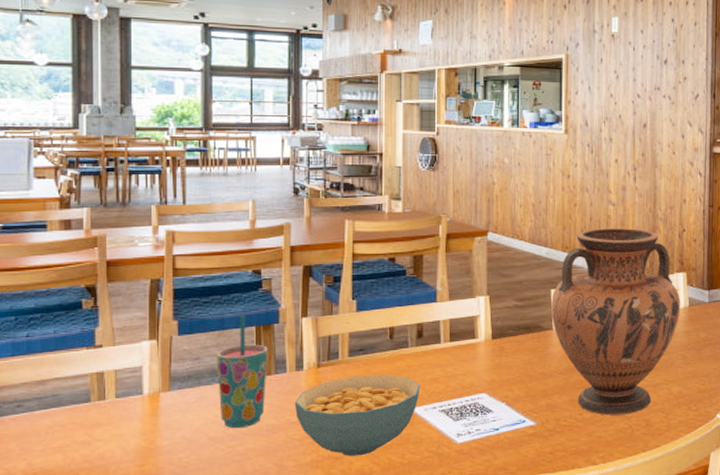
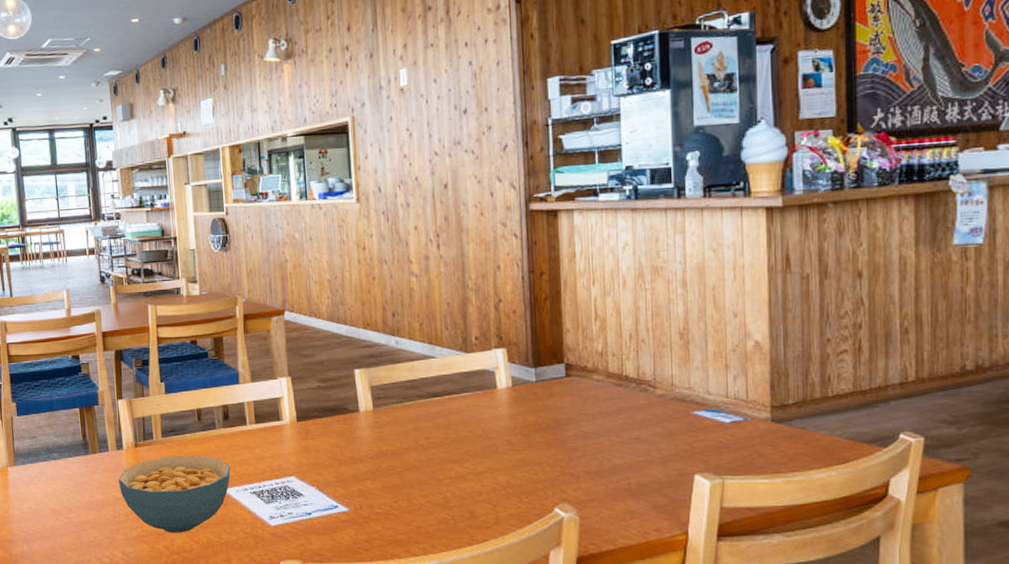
cup: present [216,315,268,429] -> none [49,397,93,502]
vase: present [551,228,681,416] -> none [355,301,503,504]

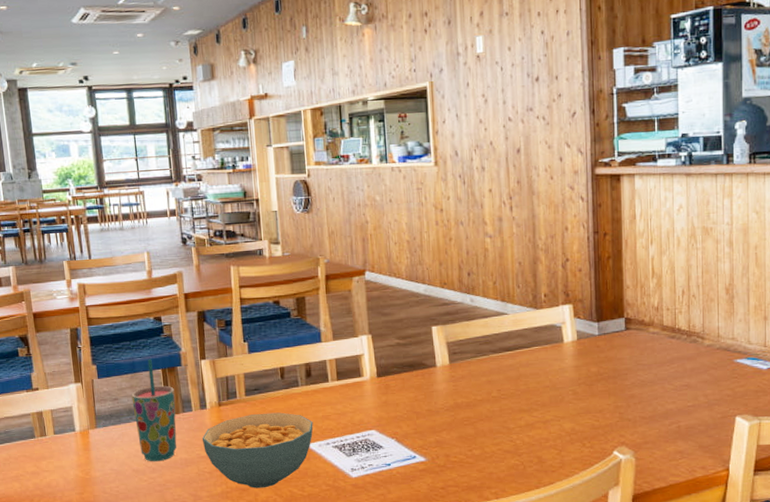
cup: none [49,397,93,502] -> present [131,359,177,462]

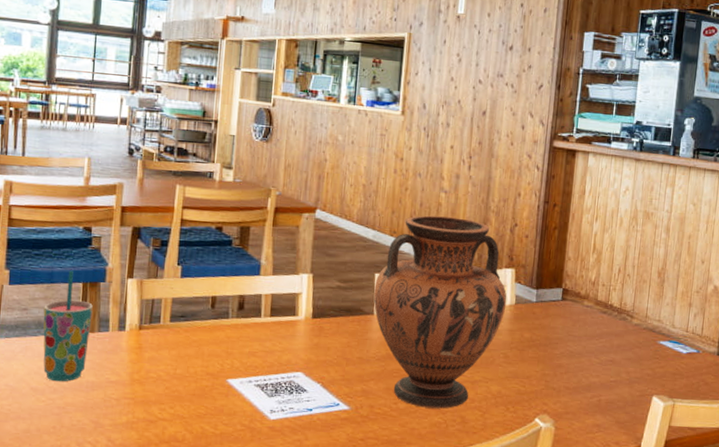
cereal bowl: present [202,412,314,488] -> none [114,342,238,422]
vase: none [433,261,569,452] -> present [373,215,507,409]

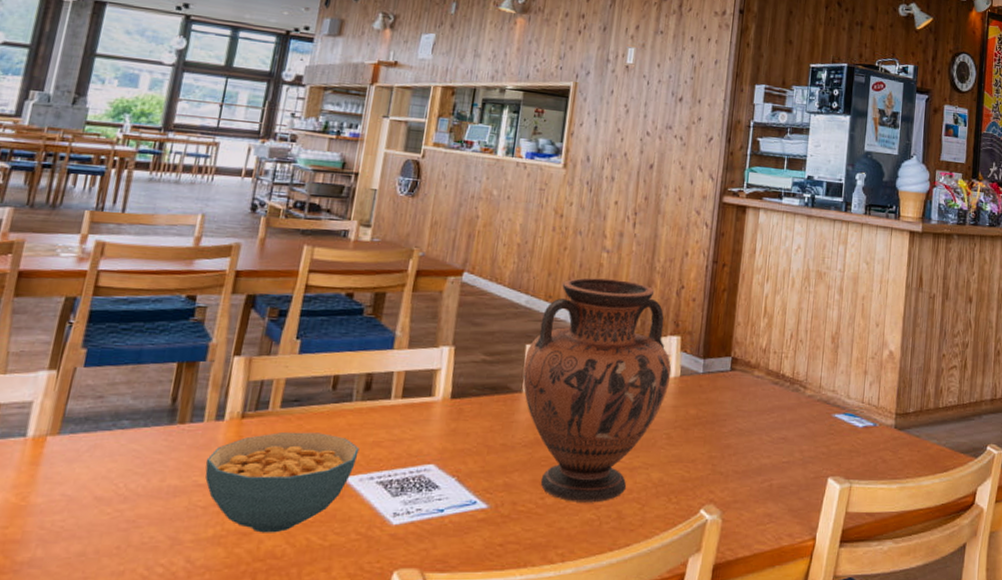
cup: present [43,270,93,382] -> none [113,347,187,488]
cereal bowl: none [114,342,238,422] -> present [205,432,359,533]

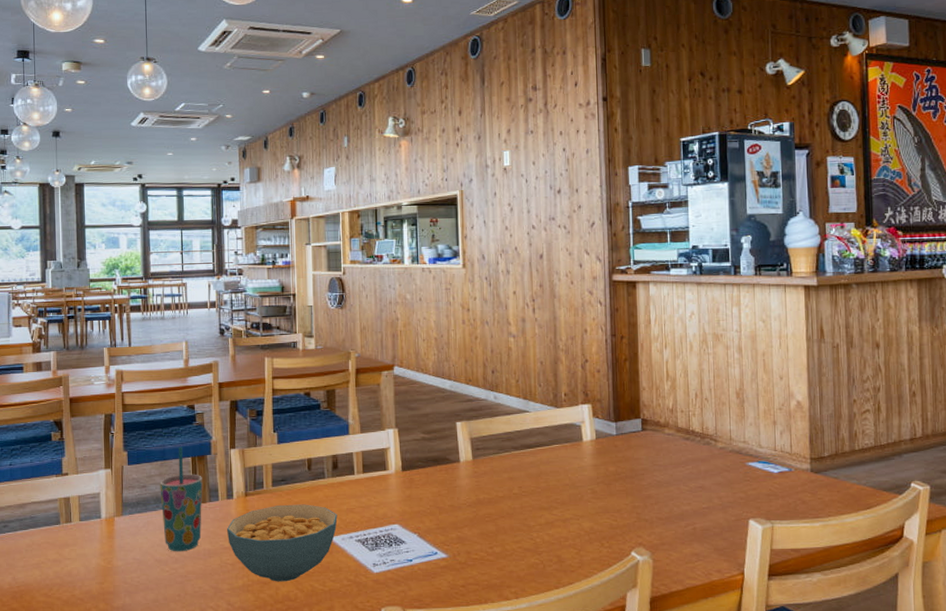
cup: none [113,347,187,488] -> present [160,446,203,552]
vase: present [522,277,672,503] -> none [457,360,588,550]

